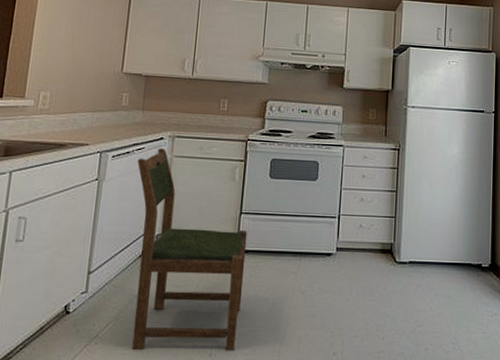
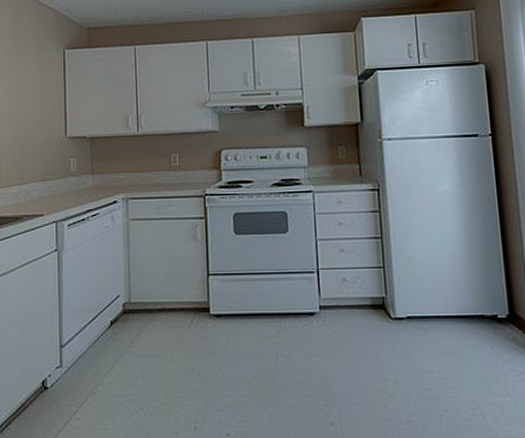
dining chair: present [131,148,248,352] -> none [93,213,221,425]

